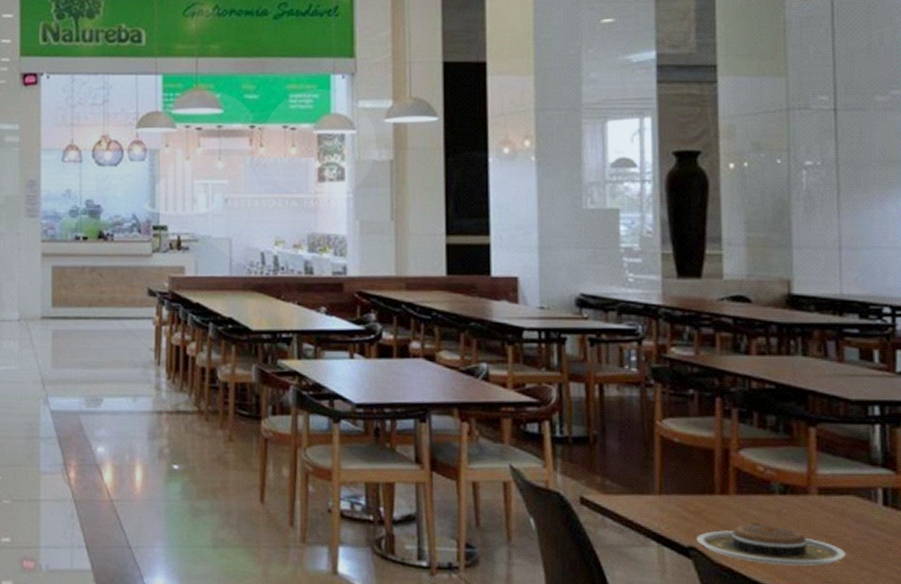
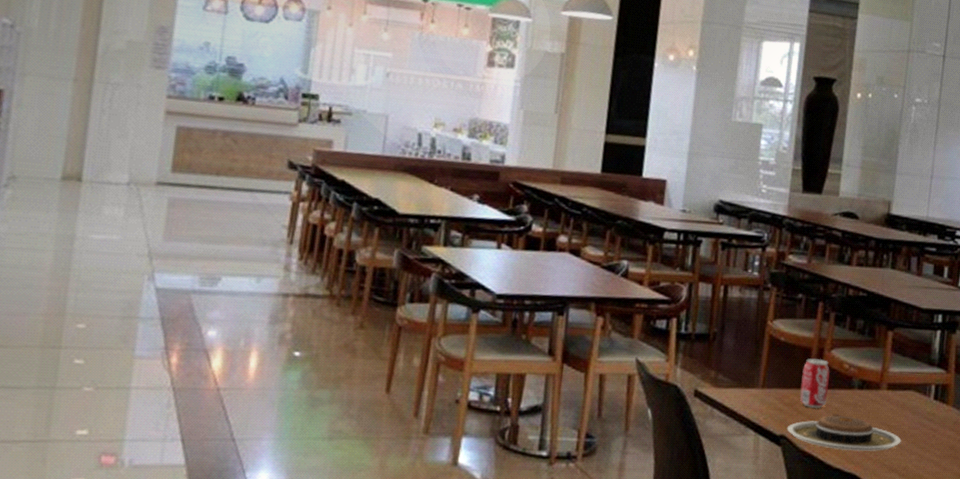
pop: none [706,461,741,517] -> present [799,358,830,409]

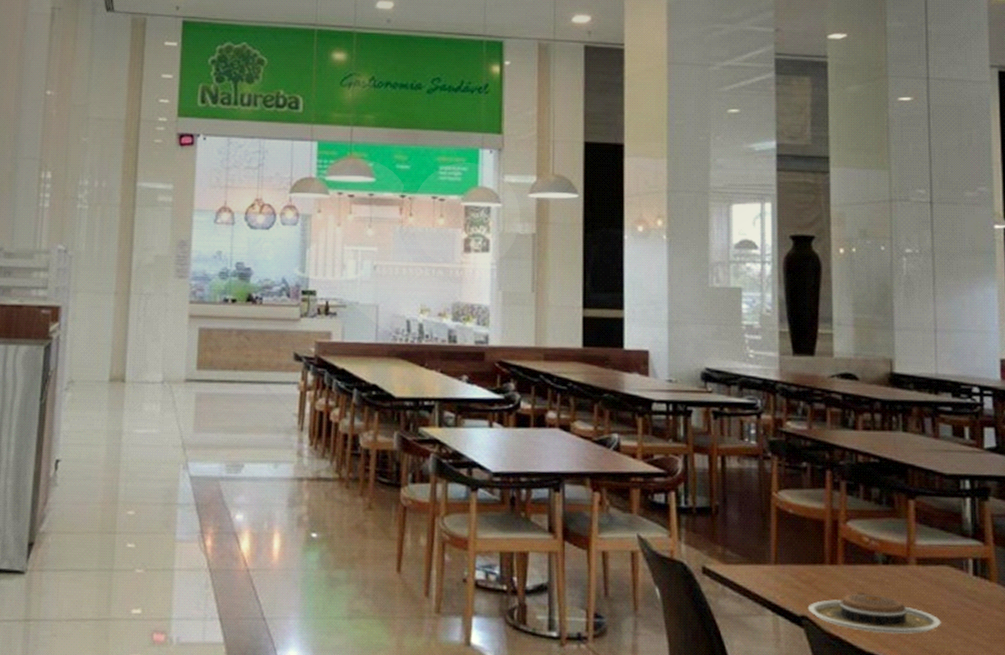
pop: present [799,358,830,409] -> none [817,531,848,587]

